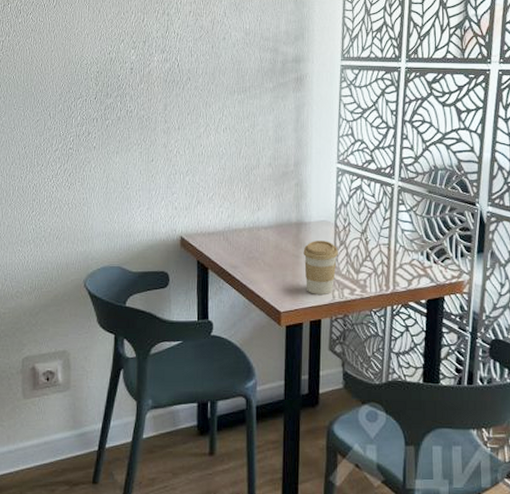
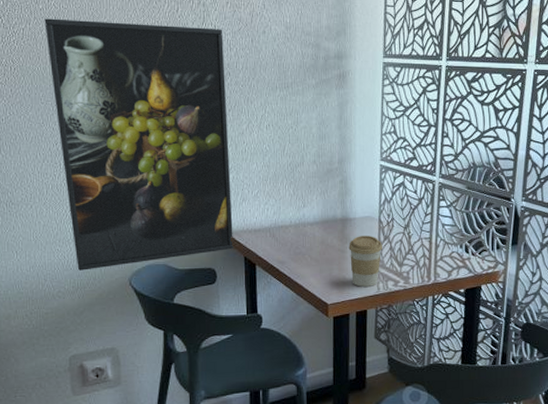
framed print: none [22,31,187,271] -> present [44,18,233,271]

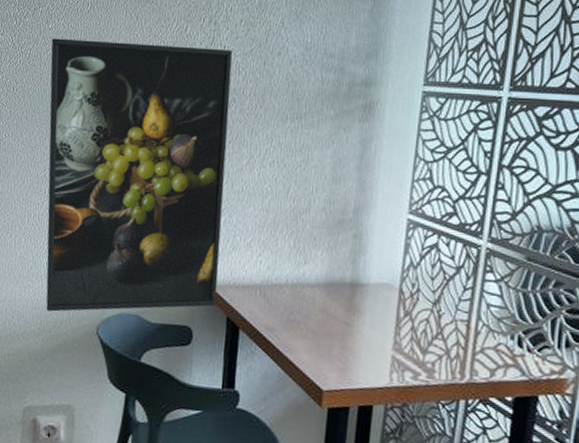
coffee cup: present [349,236,382,287] -> none [356,307,401,376]

